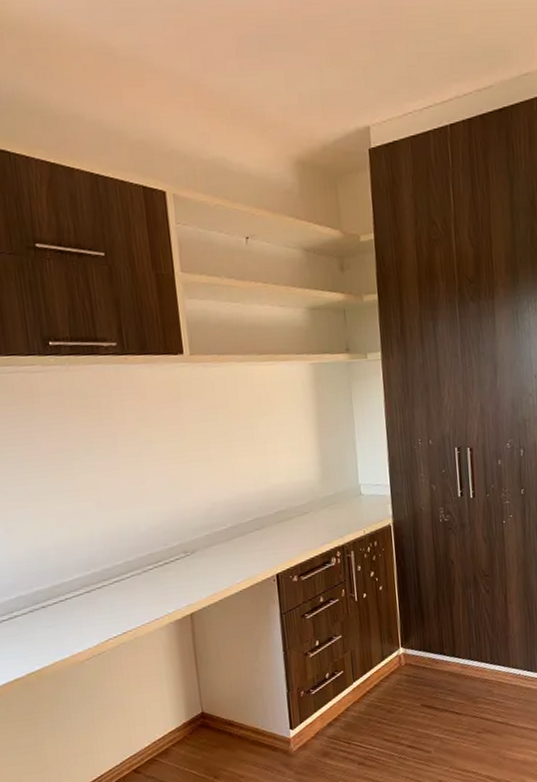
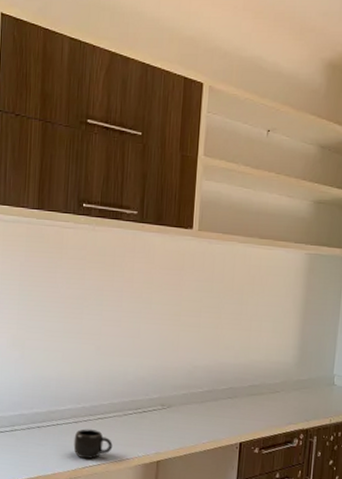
mug: none [89,595,137,631] -> present [73,429,113,459]

